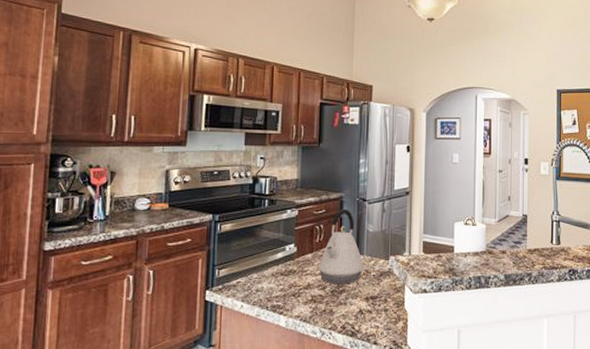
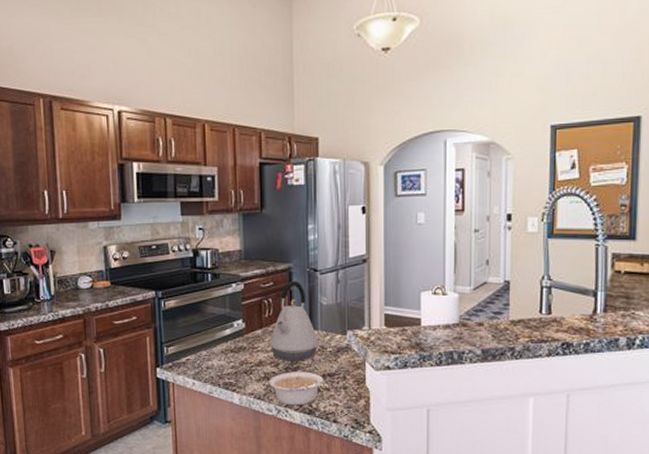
legume: none [315,294,376,328] -> present [269,372,333,406]

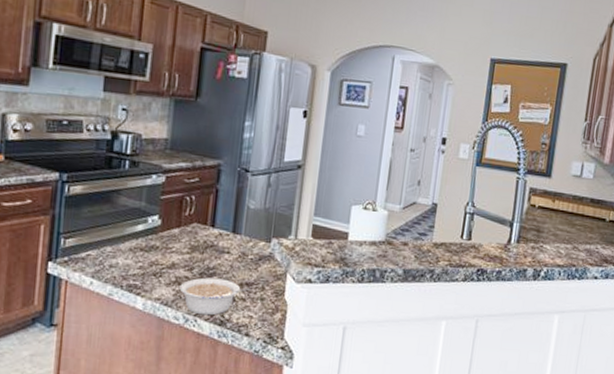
kettle: present [270,281,318,361] -> none [186,179,240,267]

